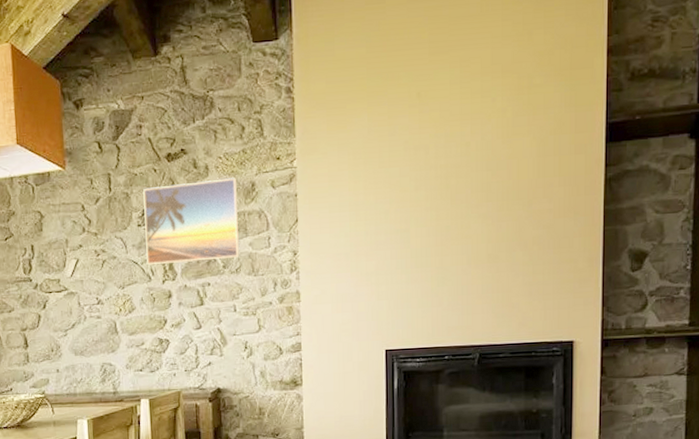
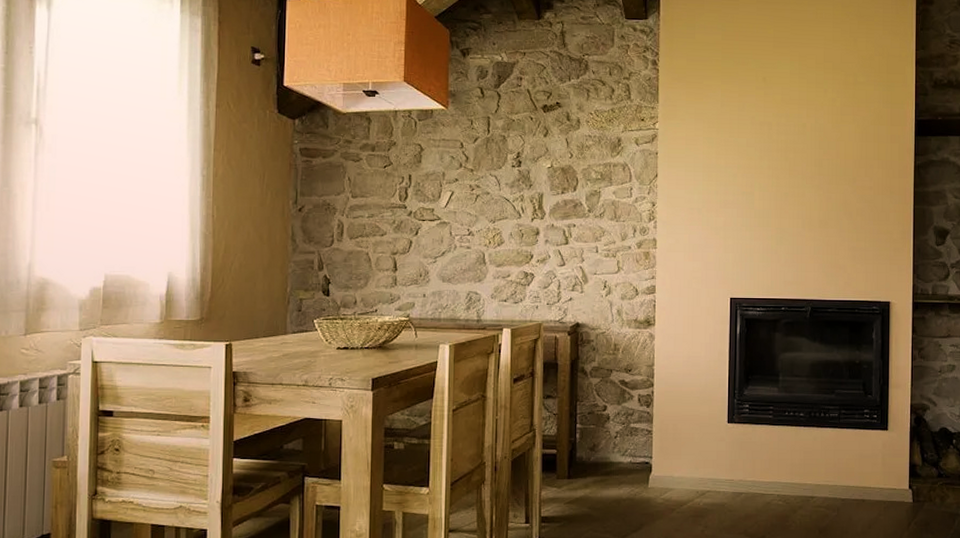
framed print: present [143,178,239,266] -> none [518,132,604,204]

